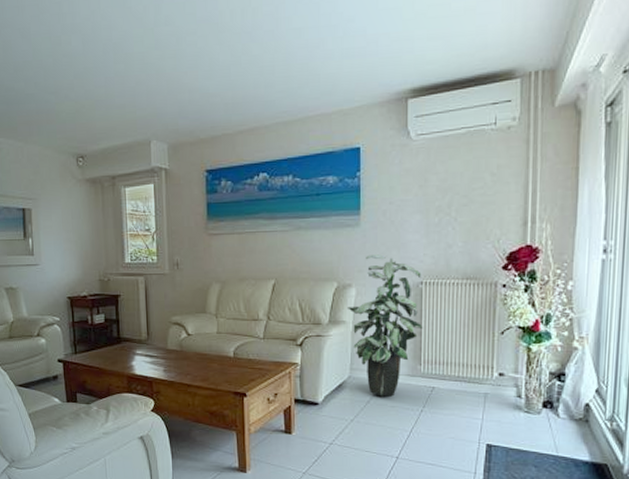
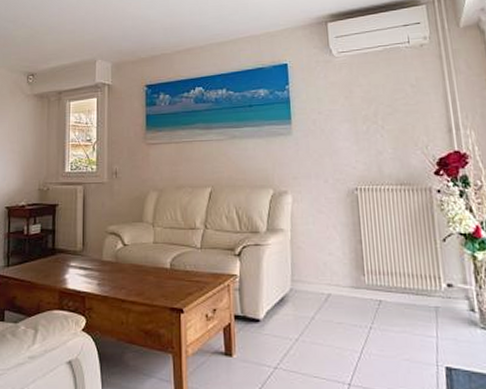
indoor plant: present [348,254,424,397] -> none [285,161,363,312]

